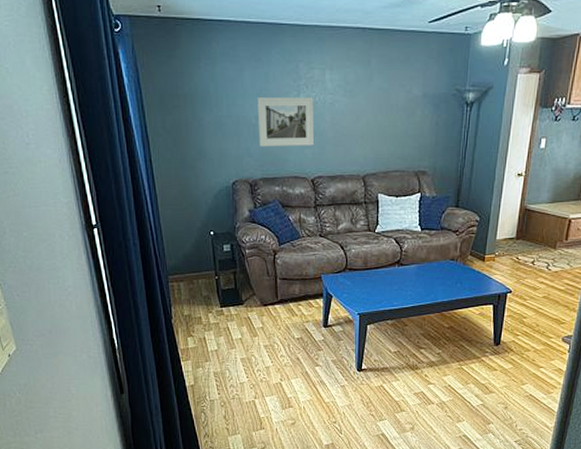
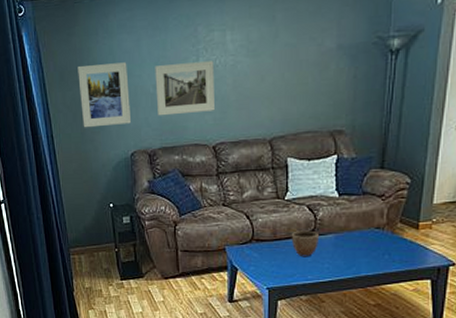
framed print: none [178,91,232,154] -> present [77,62,131,128]
decorative bowl: none [380,261,404,285] -> present [291,230,319,257]

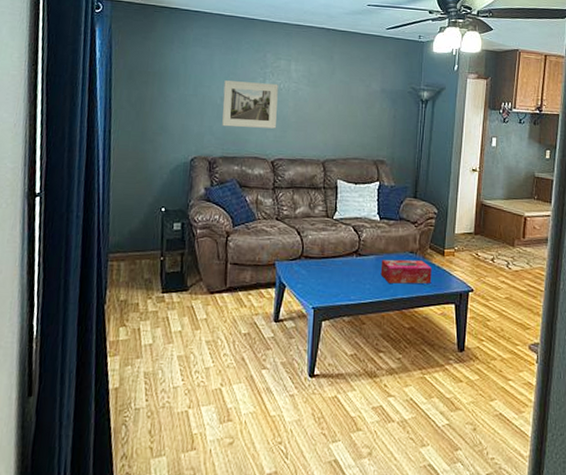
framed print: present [77,62,131,128] -> none [145,69,198,130]
decorative bowl: present [291,230,319,257] -> none [337,250,362,277]
tissue box: none [341,236,402,261] -> present [380,259,432,284]

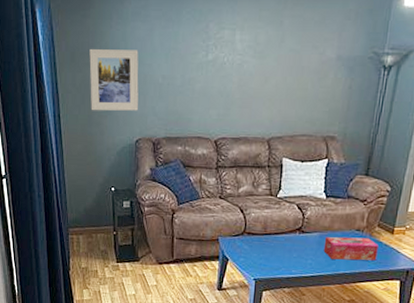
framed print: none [145,69,198,130] -> present [89,49,139,111]
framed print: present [222,80,278,129] -> none [164,57,222,107]

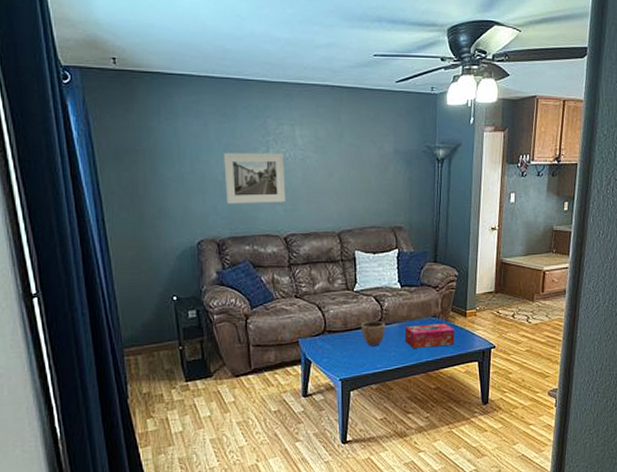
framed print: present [89,49,139,111] -> none [136,146,197,213]
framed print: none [164,57,222,107] -> present [223,153,285,205]
decorative bowl: none [280,227,305,253] -> present [360,320,385,347]

